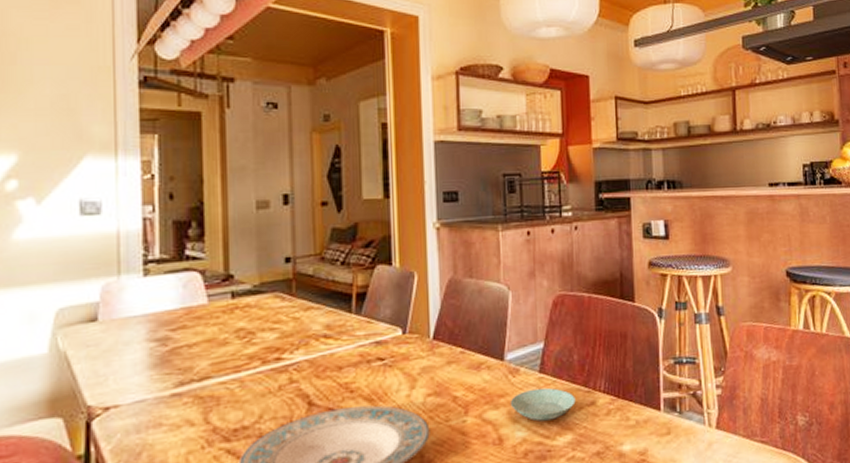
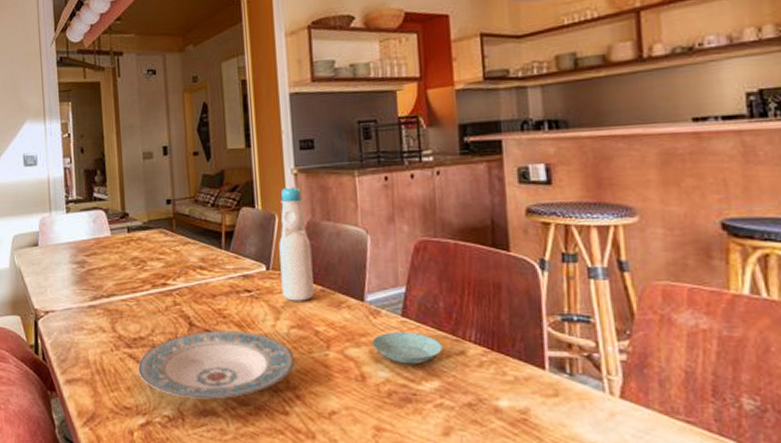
bottle: none [417,240,454,367] -> present [279,185,314,301]

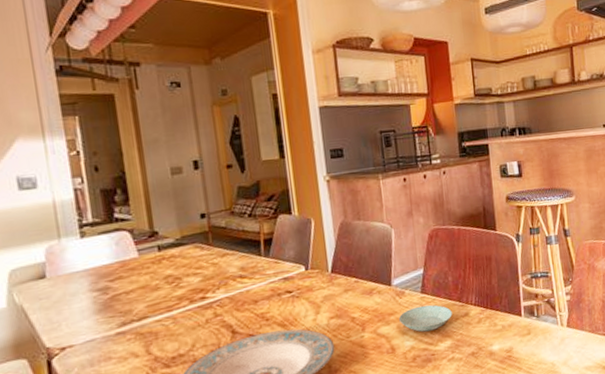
bottle: present [279,185,314,301] -> none [315,191,350,295]

